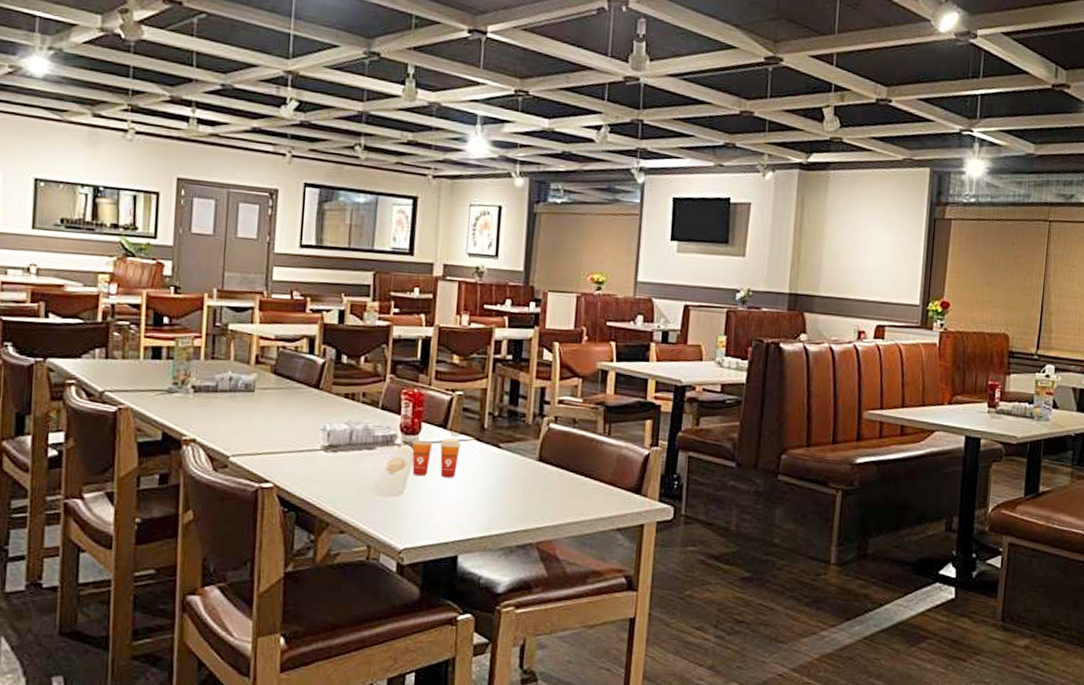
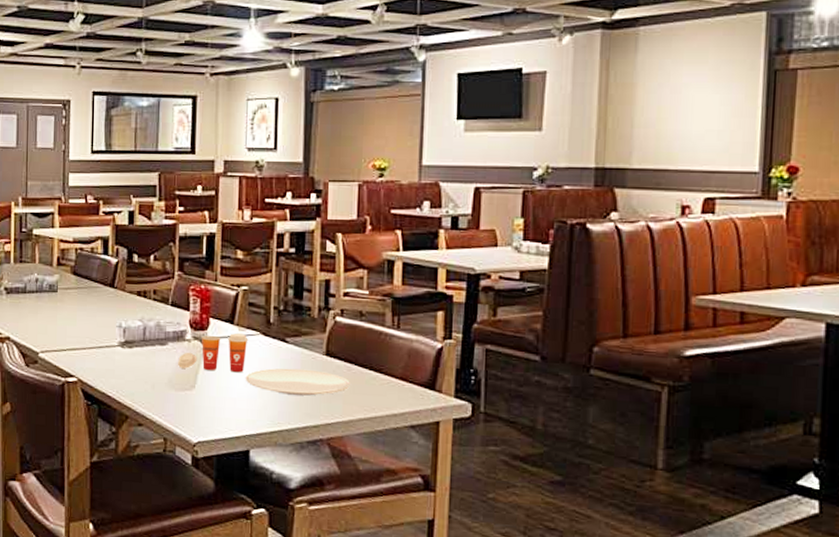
plate: none [456,473,561,501] -> present [245,368,350,396]

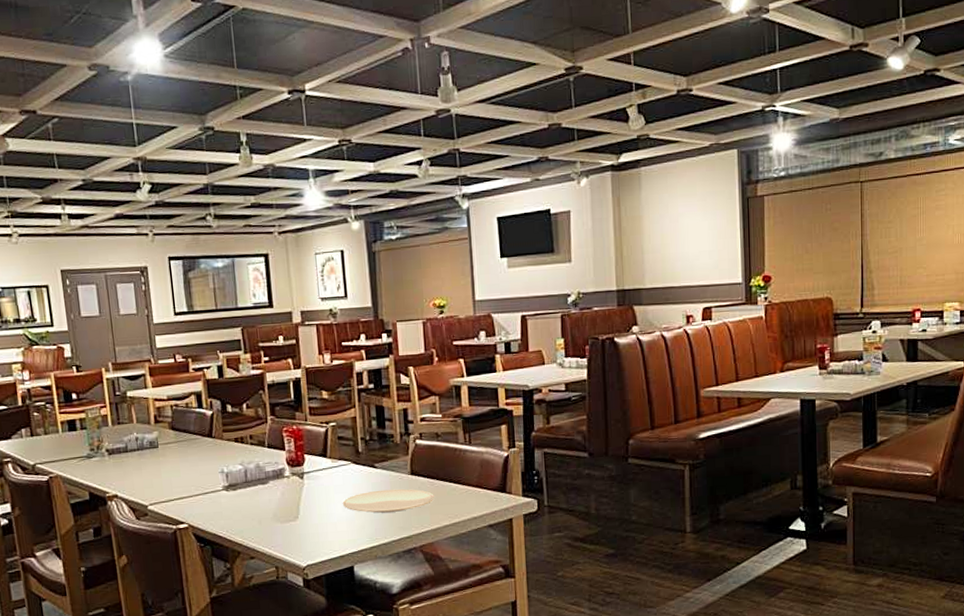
beverage cup: present [178,333,249,373] -> none [280,465,342,503]

